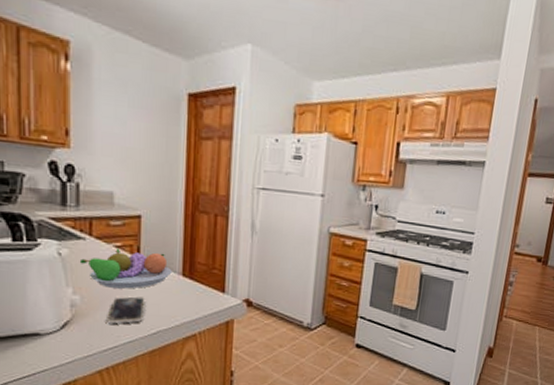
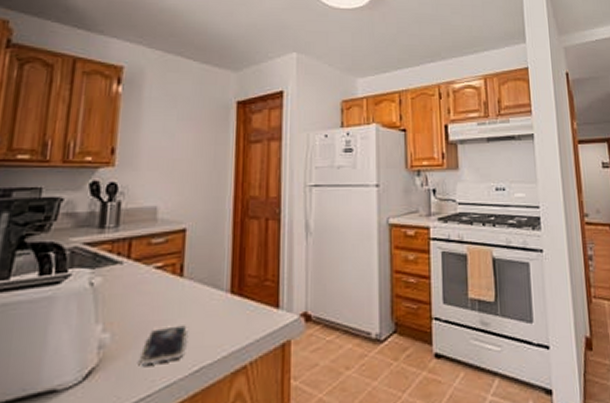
fruit bowl: present [79,248,172,289] -> none [113,269,219,319]

